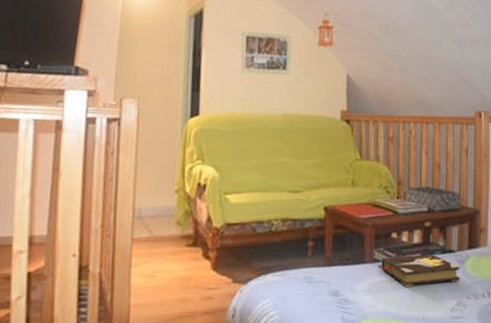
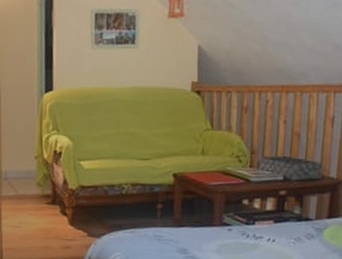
hardback book: present [380,254,460,287] -> none [229,221,317,251]

